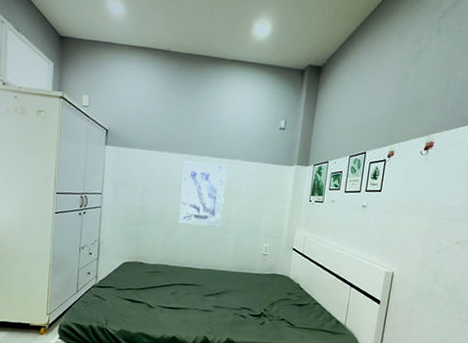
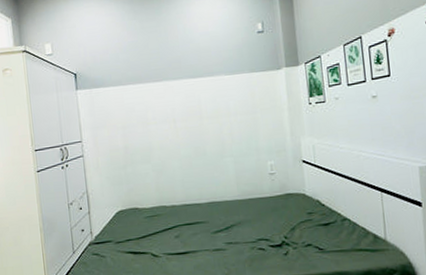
wall art: present [179,161,227,227] -> none [161,83,216,157]

